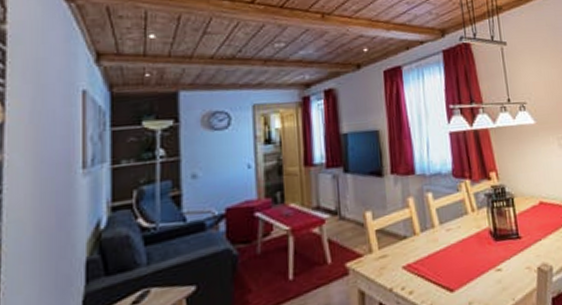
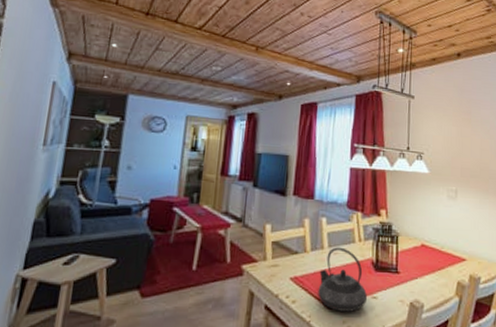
teapot: none [434,221,491,294] -> present [318,247,367,312]

